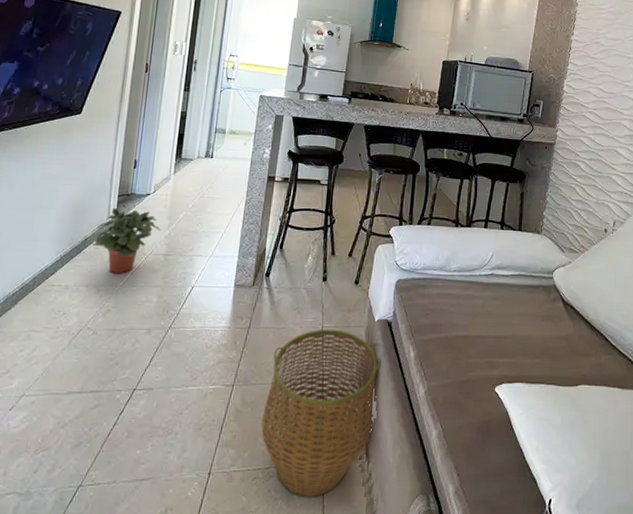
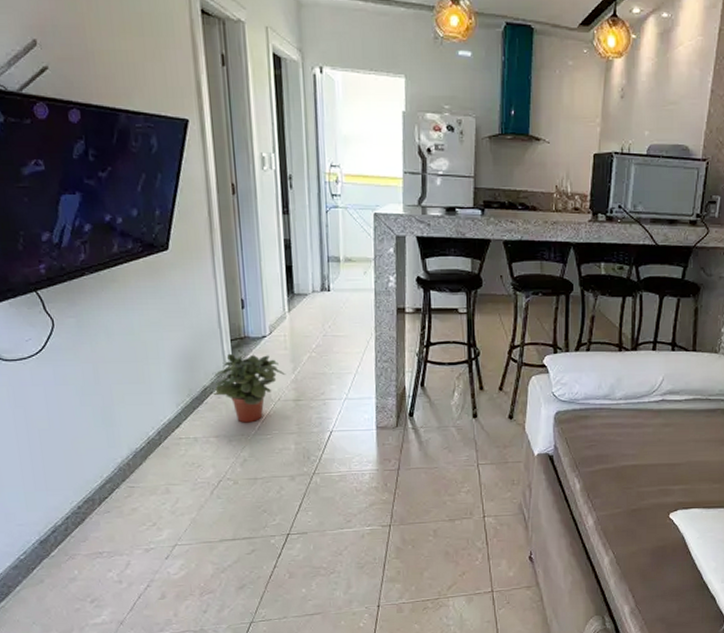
basket: present [261,329,381,497] -> none [424,466,545,622]

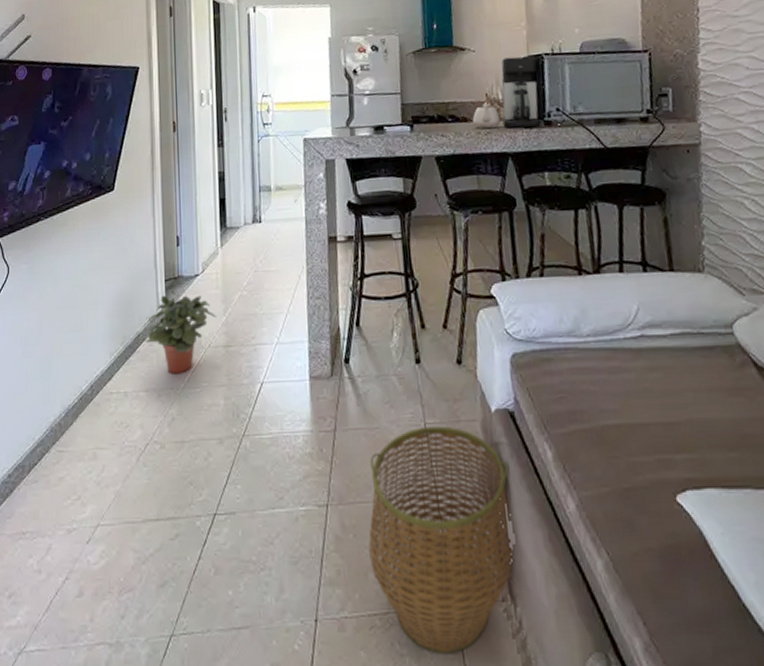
basket: none [424,466,545,622] -> present [368,426,514,653]
teapot: none [541,194,567,219] -> present [472,103,501,129]
coffee maker: none [569,152,607,222] -> present [501,56,541,129]

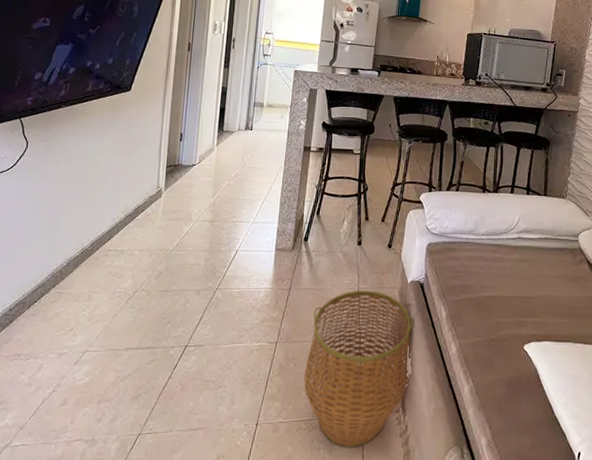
potted plant: present [145,295,217,374] -> none [144,177,207,239]
teapot: present [472,103,501,129] -> none [424,62,445,82]
coffee maker: present [501,56,541,129] -> none [446,32,478,85]

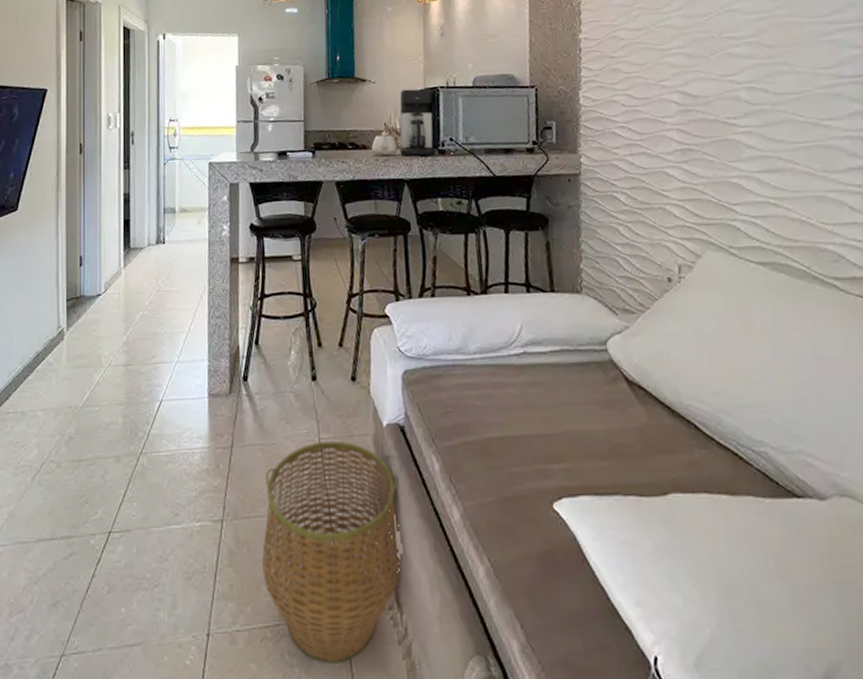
teapot: none [424,62,445,82] -> present [371,131,398,156]
coffee maker: none [446,32,478,85] -> present [399,89,435,157]

